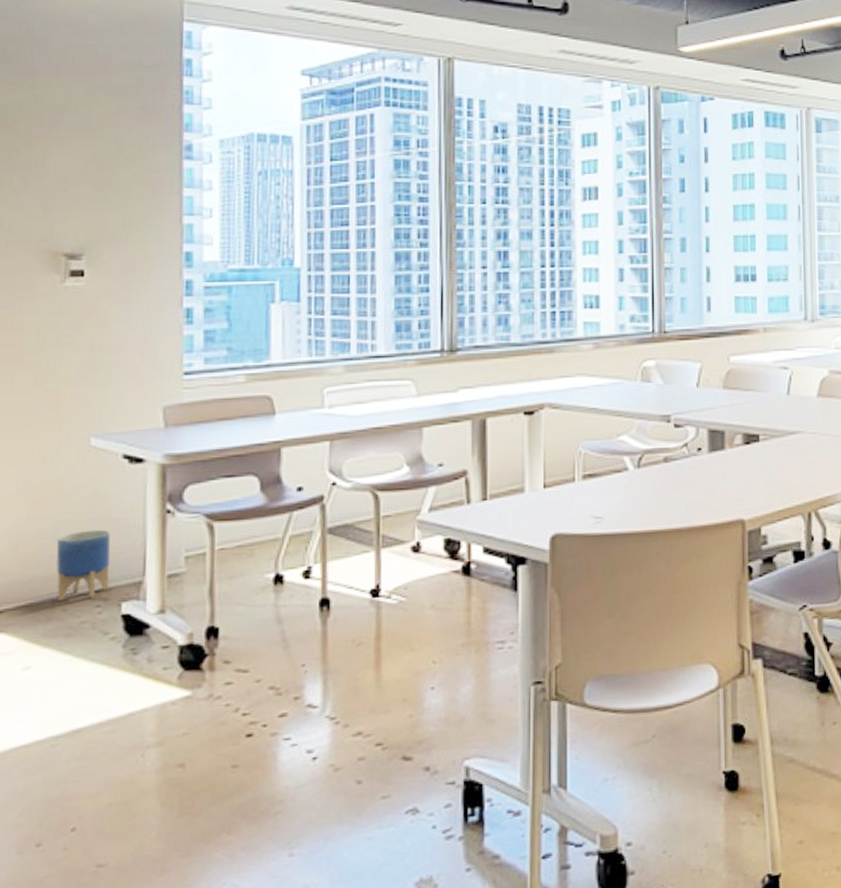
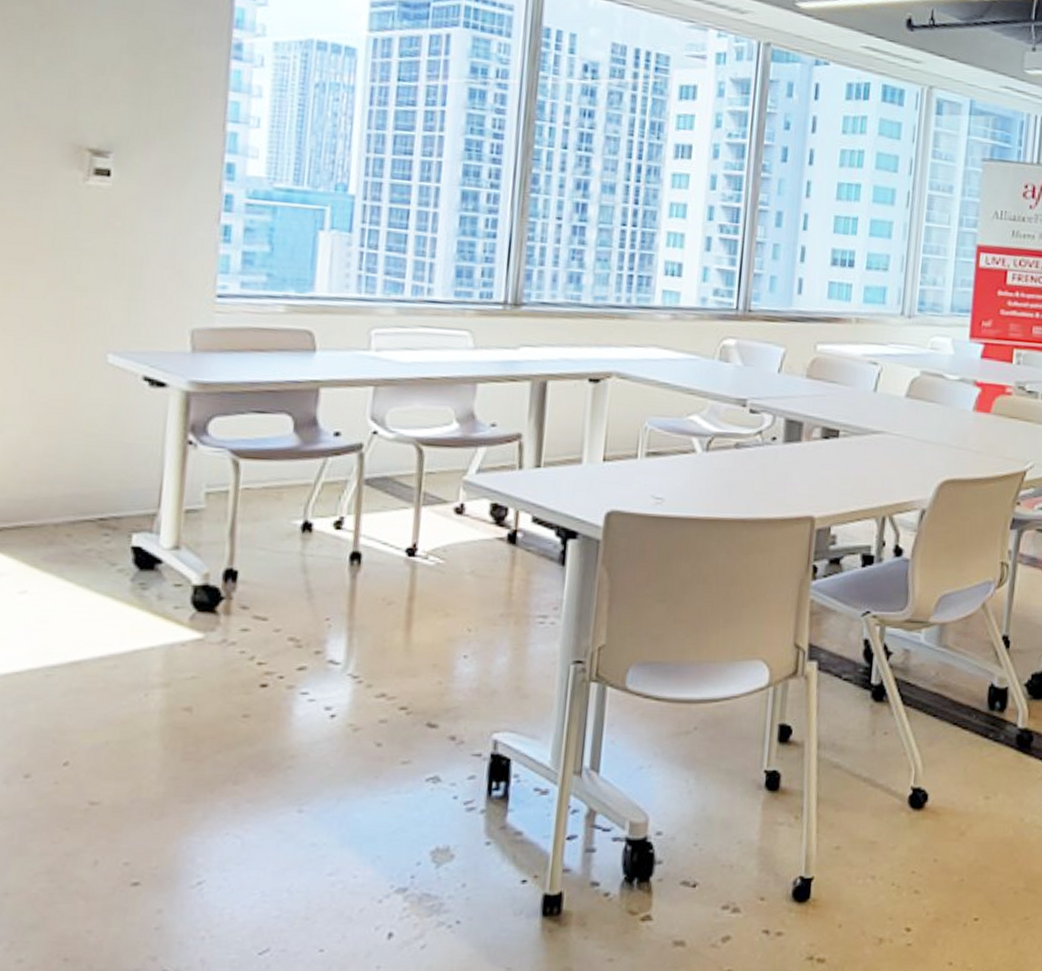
planter: present [56,529,111,601] -> none [61,453,124,527]

